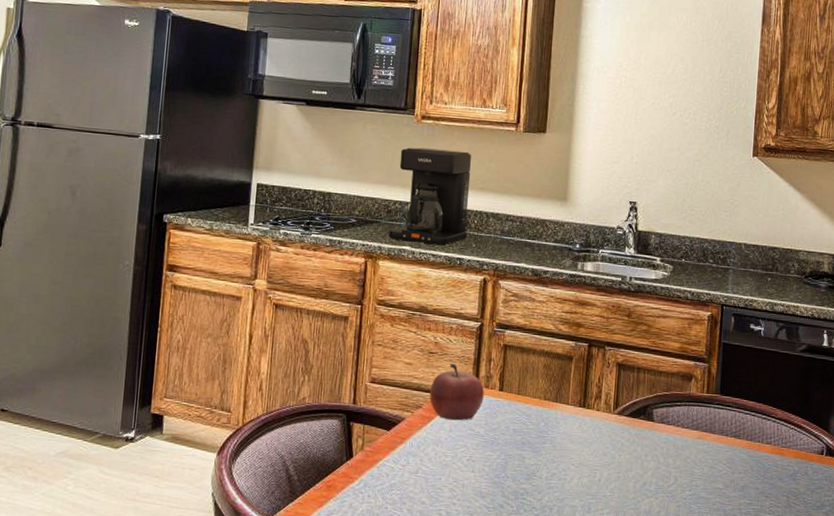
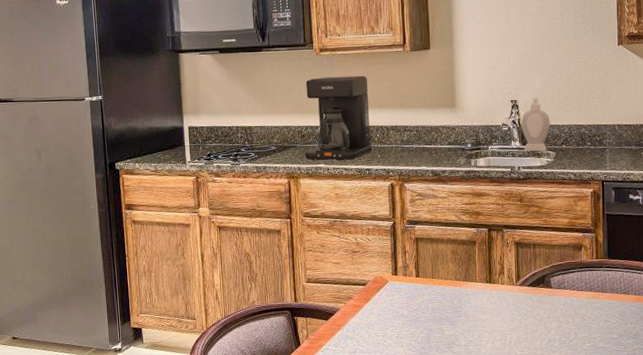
fruit: present [430,364,484,421] -> none [357,259,404,306]
soap bottle: none [637,202,671,264] -> present [521,98,550,152]

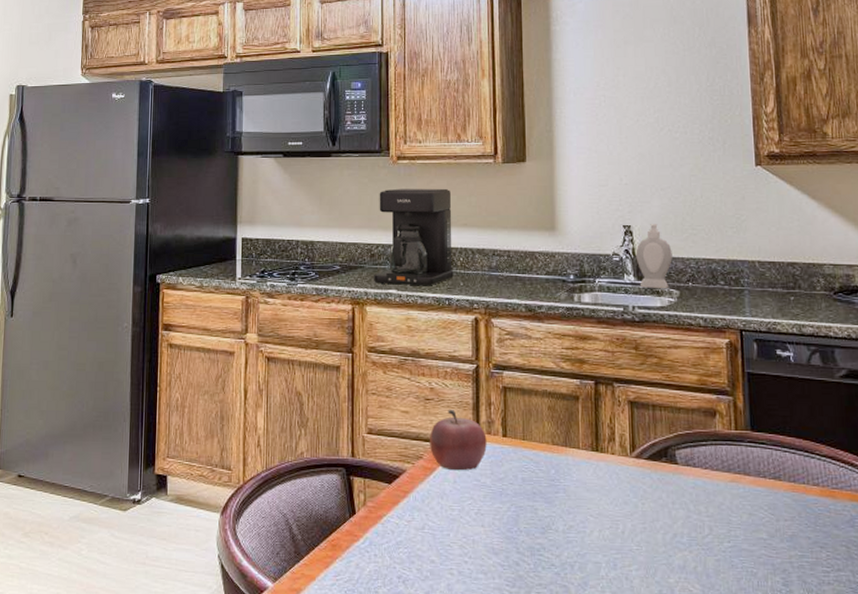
fruit: none [357,259,404,306] -> present [430,410,487,471]

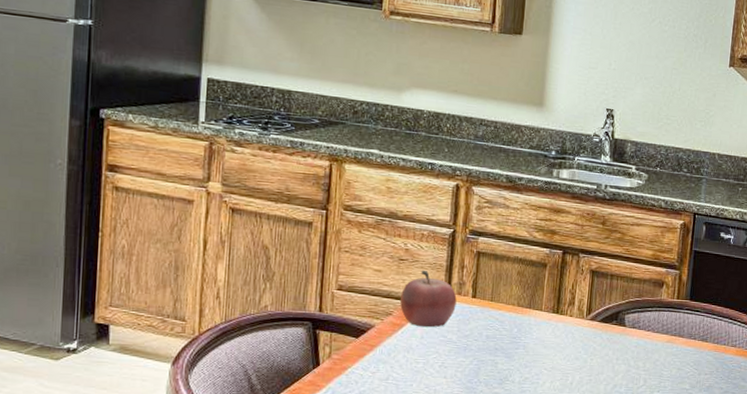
coffee maker: present [374,188,454,286] -> none [355,45,443,149]
soap bottle: present [635,224,673,289] -> none [614,110,647,172]

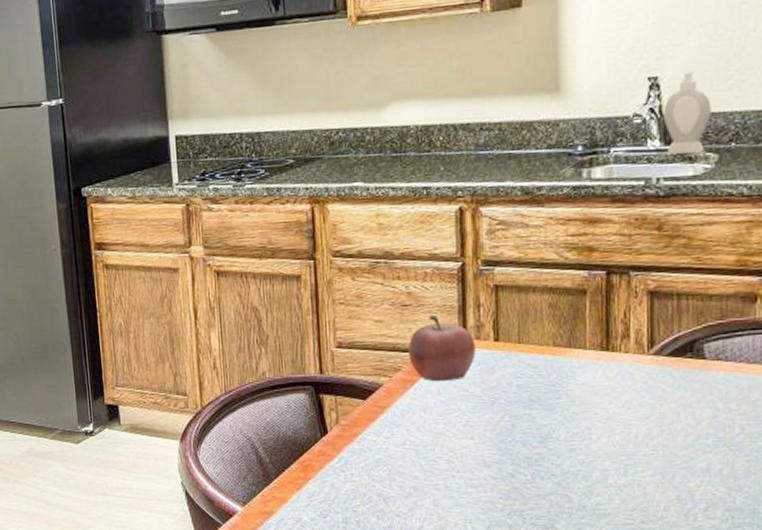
soap bottle: none [614,110,647,172] -> present [663,71,711,155]

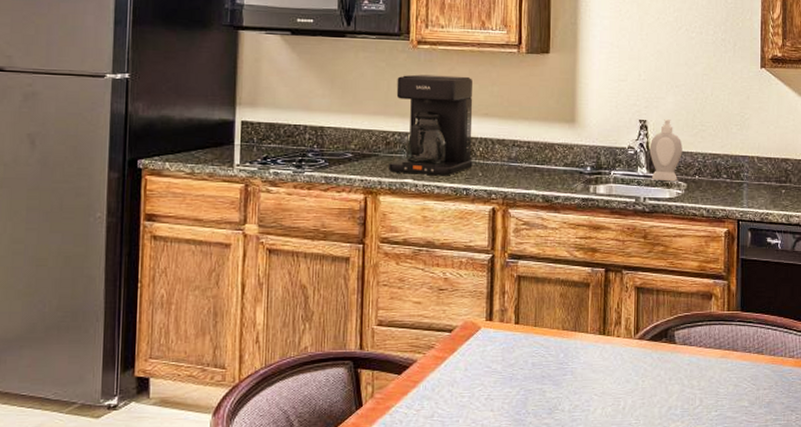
coffee maker: none [335,51,432,176] -> present [389,74,473,176]
fruit: present [409,315,476,382] -> none [442,299,499,359]

